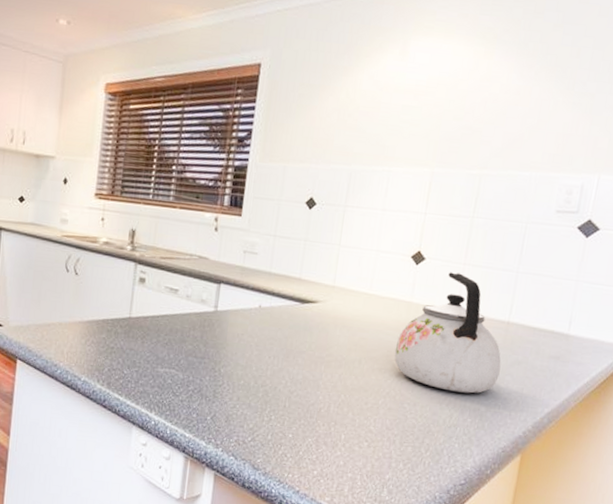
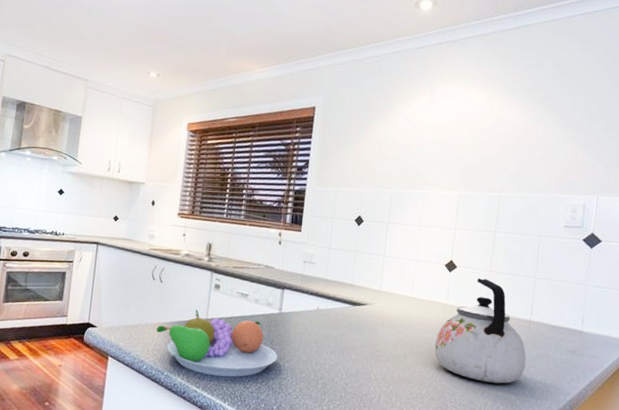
fruit bowl: none [71,306,213,384] -> present [156,309,278,378]

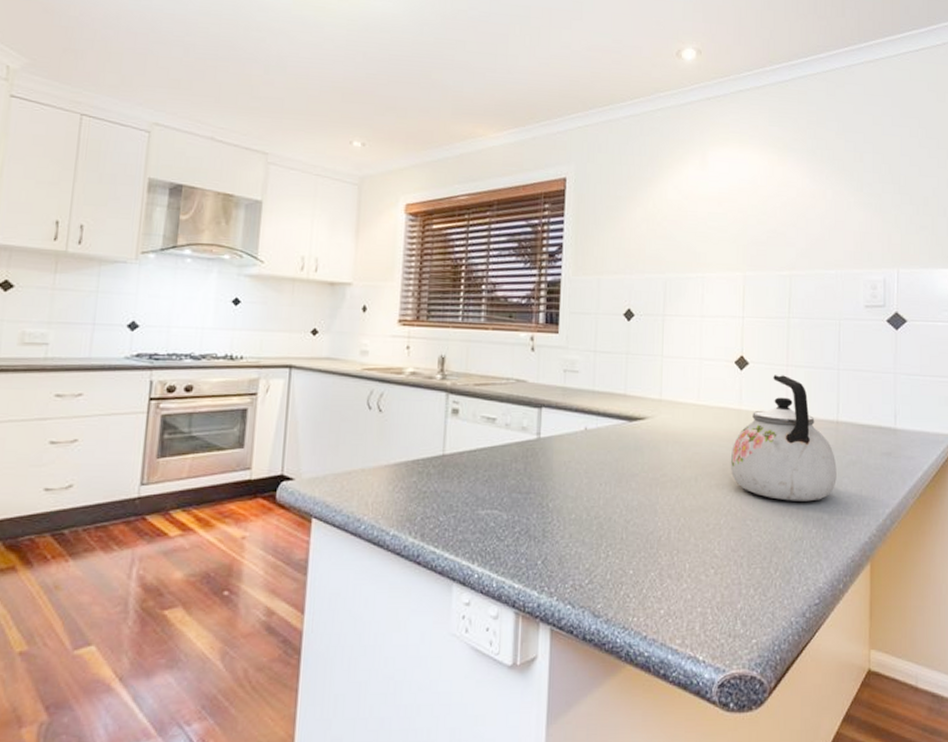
fruit bowl: present [156,309,278,378] -> none [376,444,539,529]

